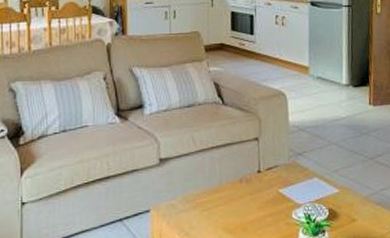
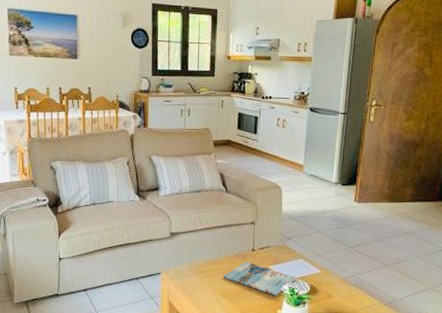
magazine: none [226,186,311,226] -> present [223,261,296,296]

